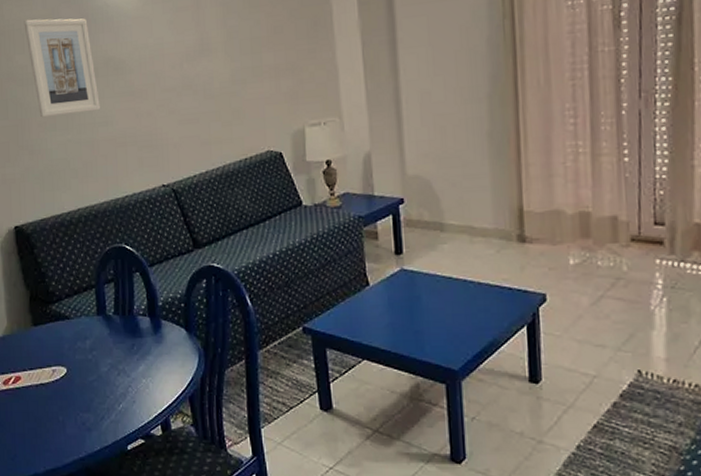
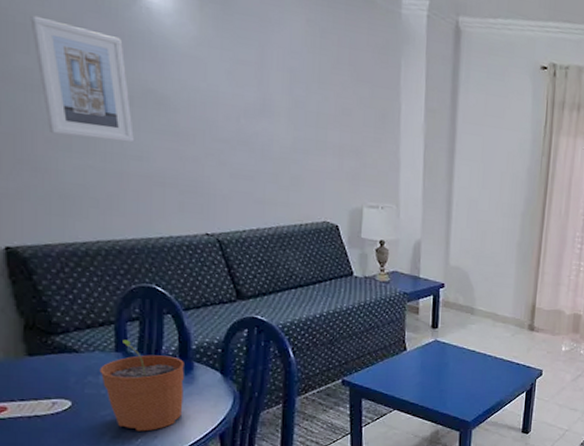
plant pot: none [86,302,155,396] -> present [99,339,184,432]

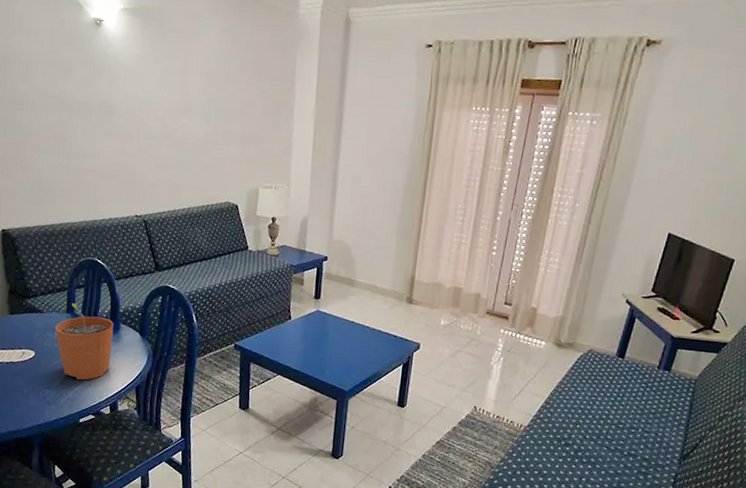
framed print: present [30,15,134,143] -> none [29,53,90,144]

